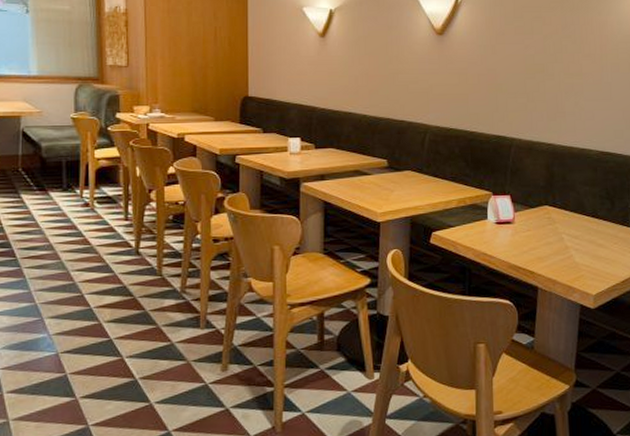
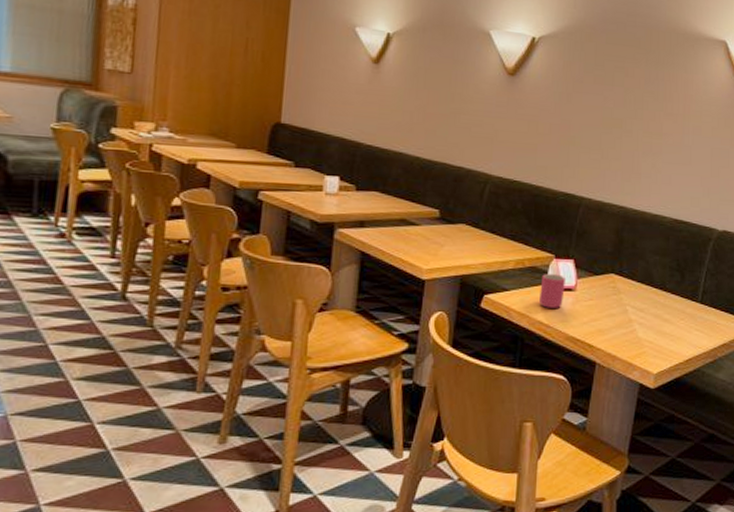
mug: none [482,209,504,240] -> present [539,274,565,308]

